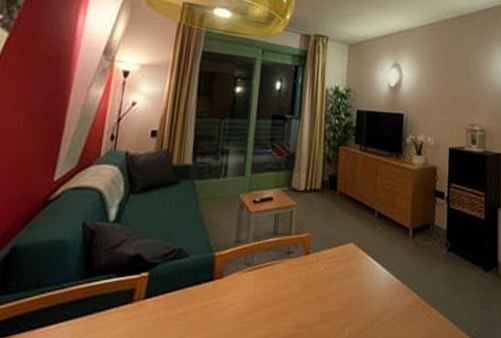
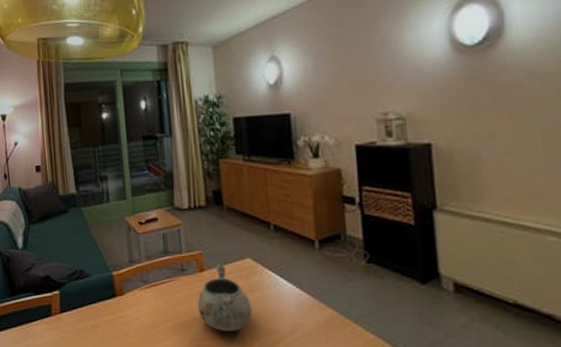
decorative bowl: none [297,247,349,317] -> present [197,264,253,331]

